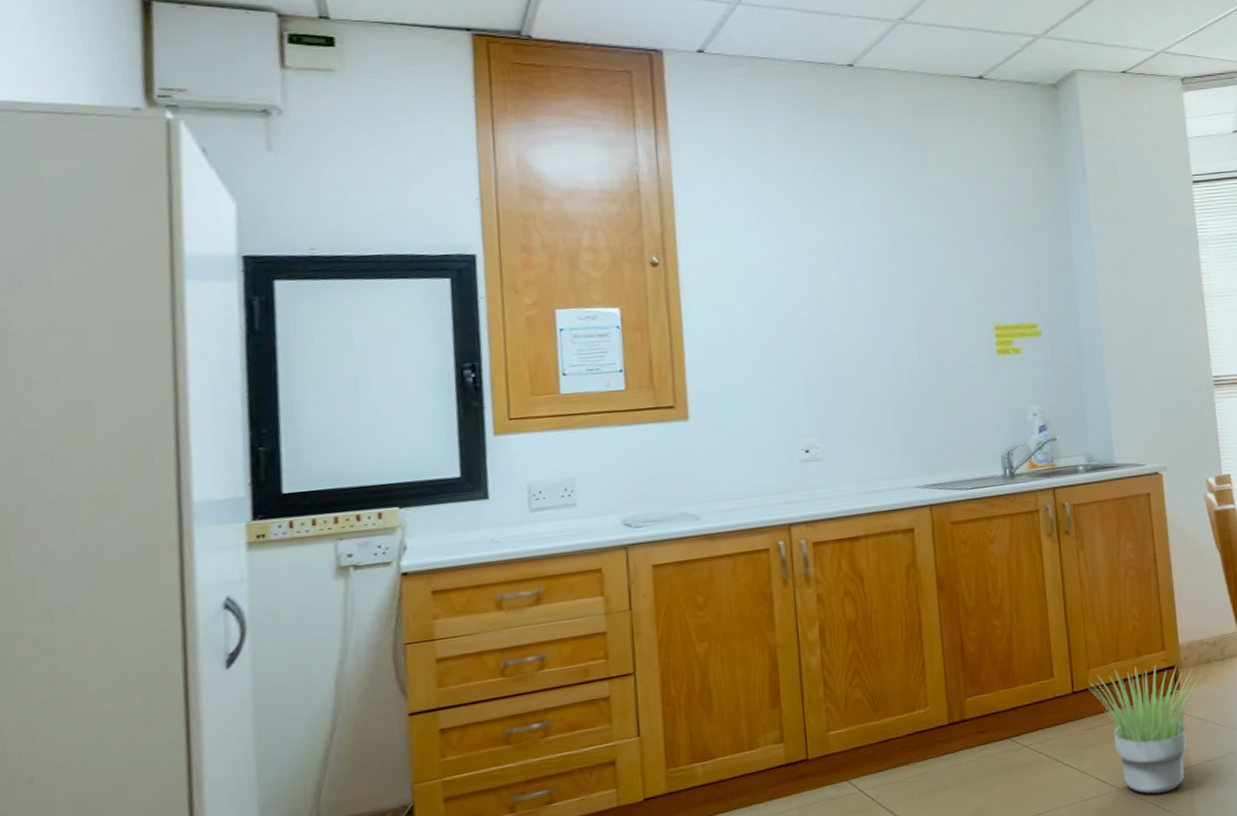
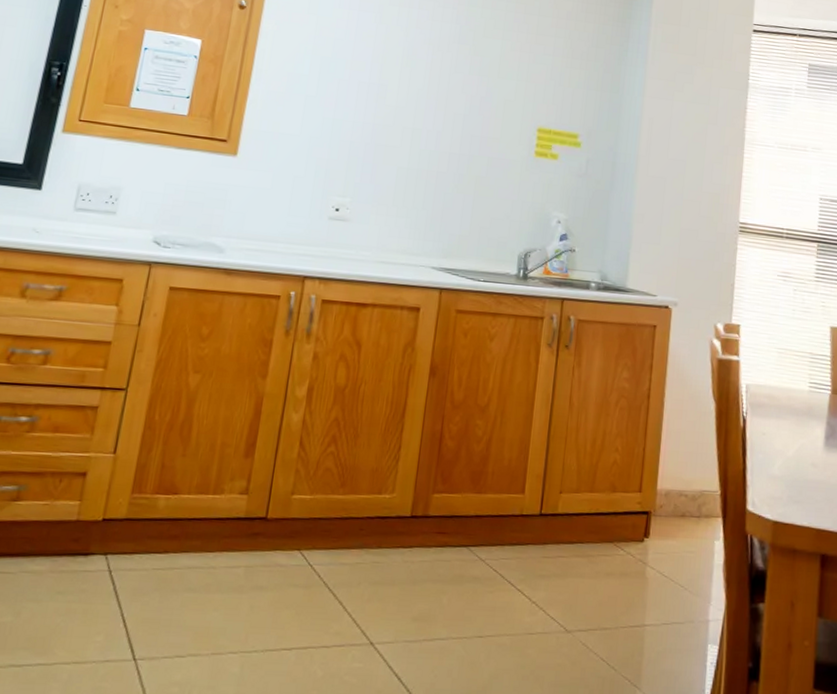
potted plant: present [1088,664,1202,794] -> none [556,501,675,647]

